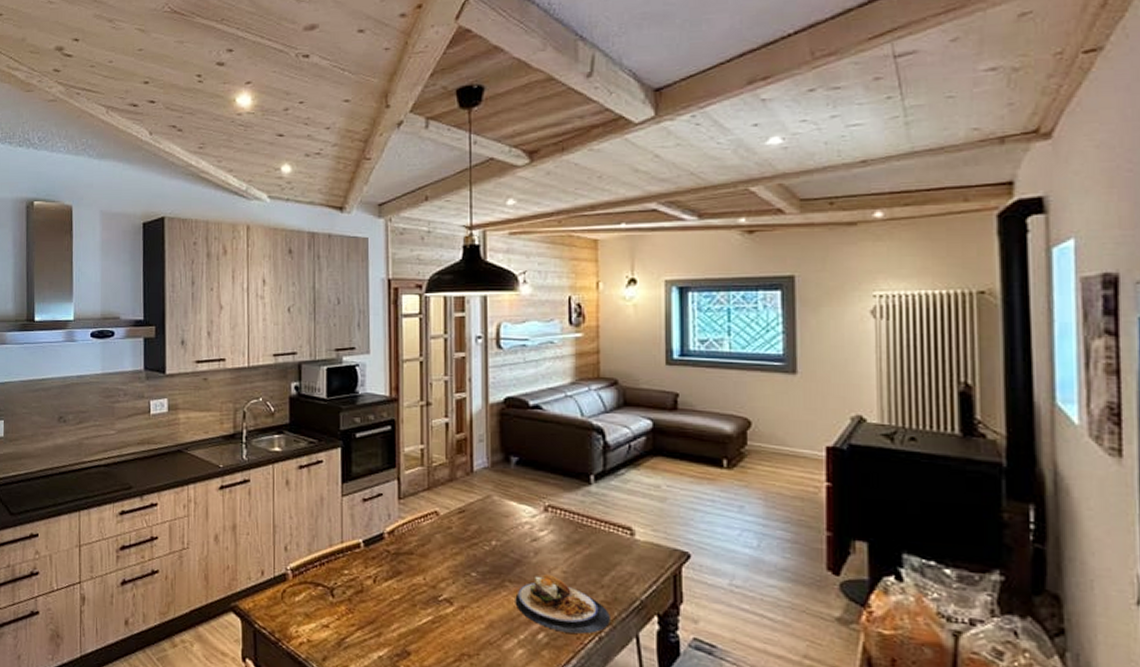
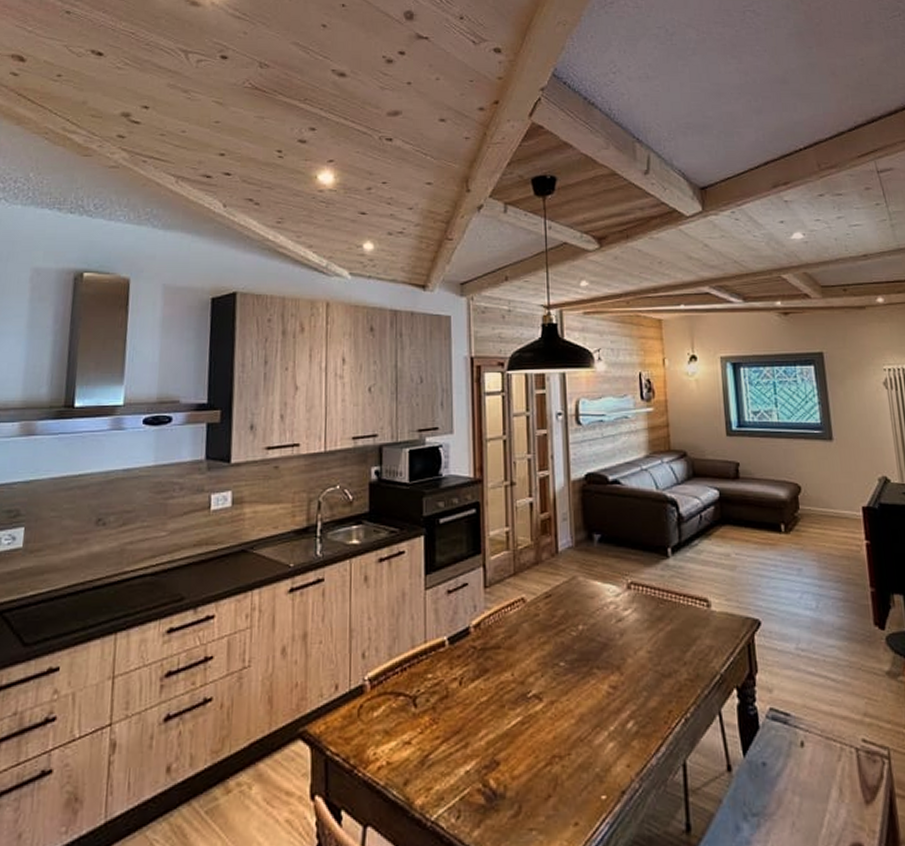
plate: present [515,573,610,634] -> none [603,655,694,718]

